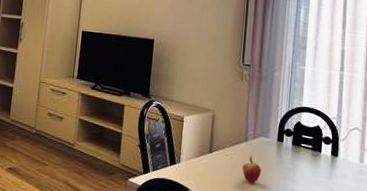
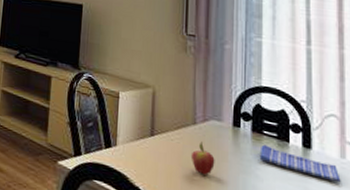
dish towel: none [297,155,359,183] -> present [259,144,341,183]

